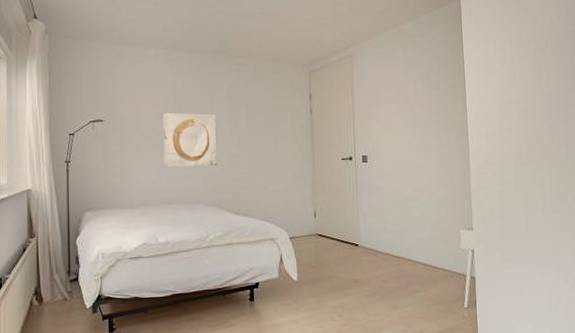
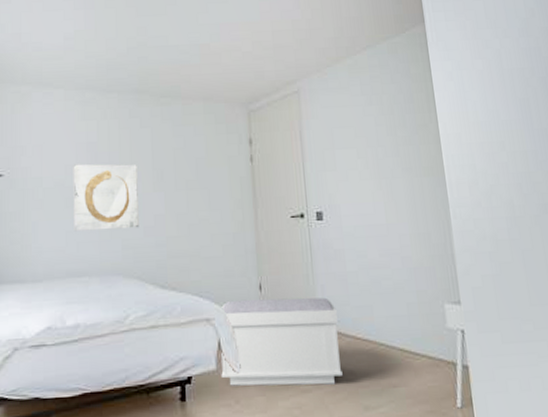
bench: none [282,223,377,290] -> present [220,297,343,386]

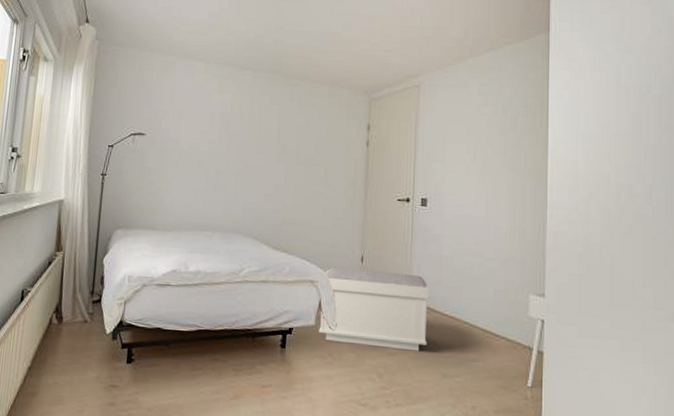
wall art: present [73,163,139,232] -> none [202,131,264,194]

